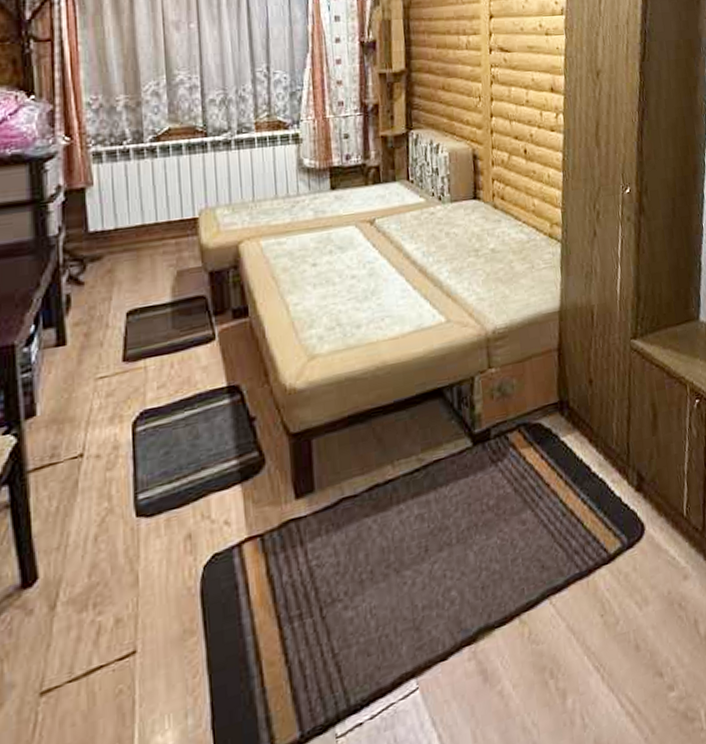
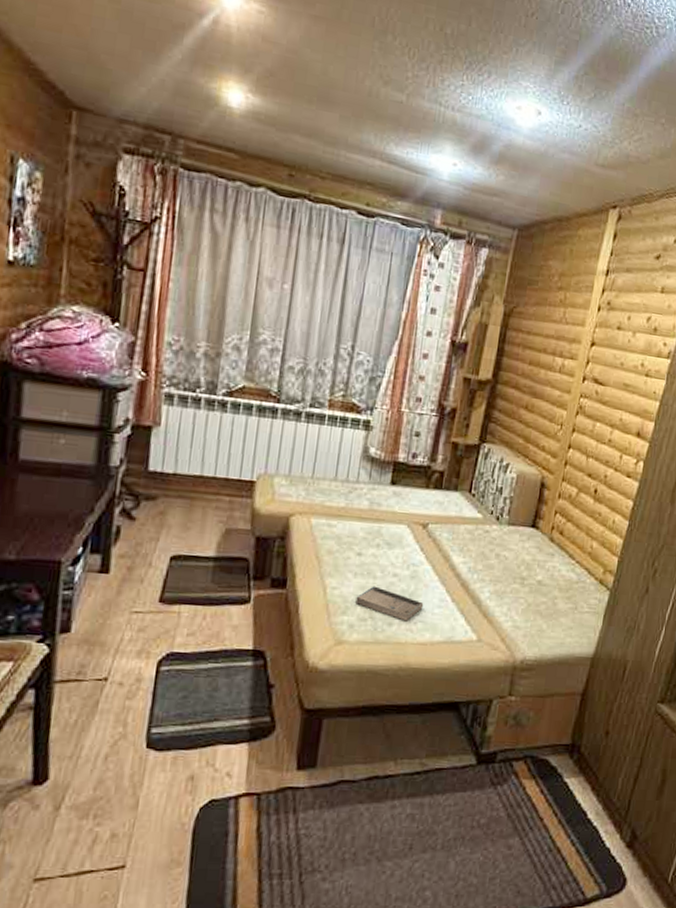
book: none [320,292,387,320] -> present [355,586,424,621]

